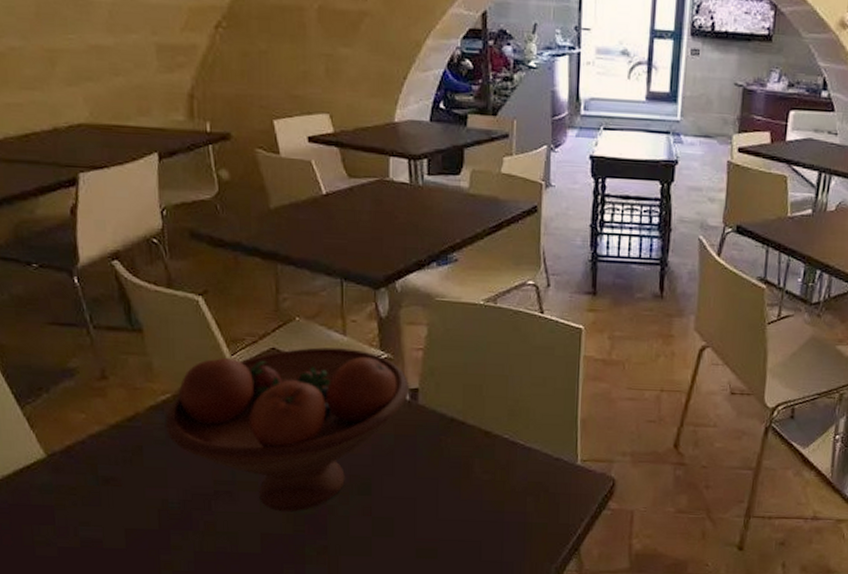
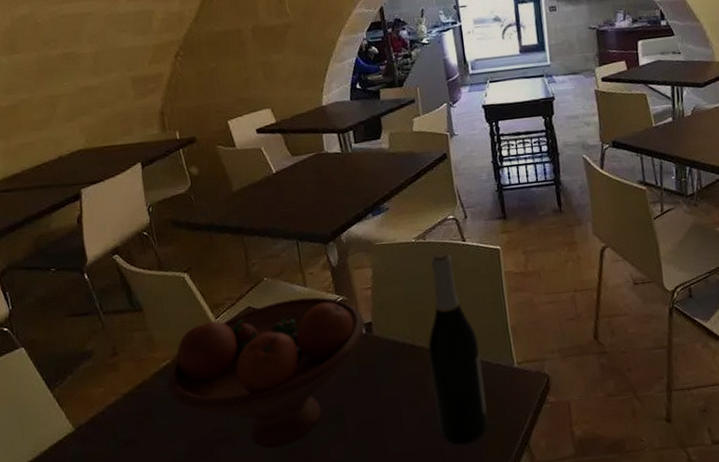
wine bottle: none [478,320,540,540] -> present [427,251,489,445]

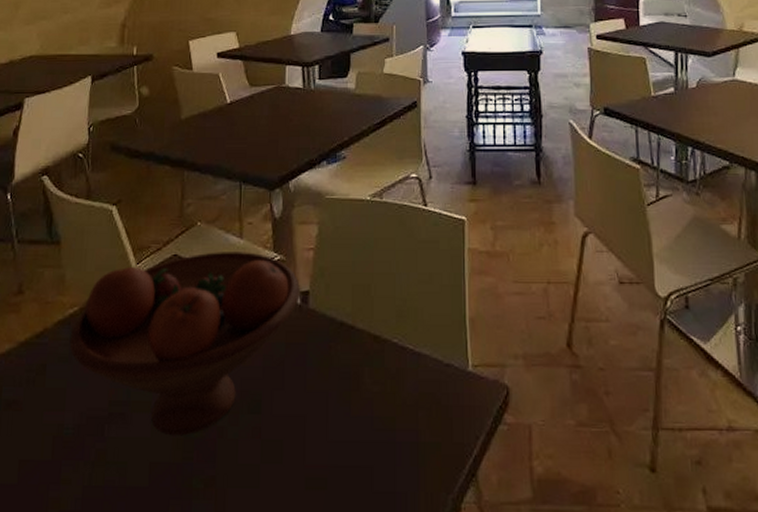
wine bottle: present [427,251,489,445] -> none [368,215,431,465]

